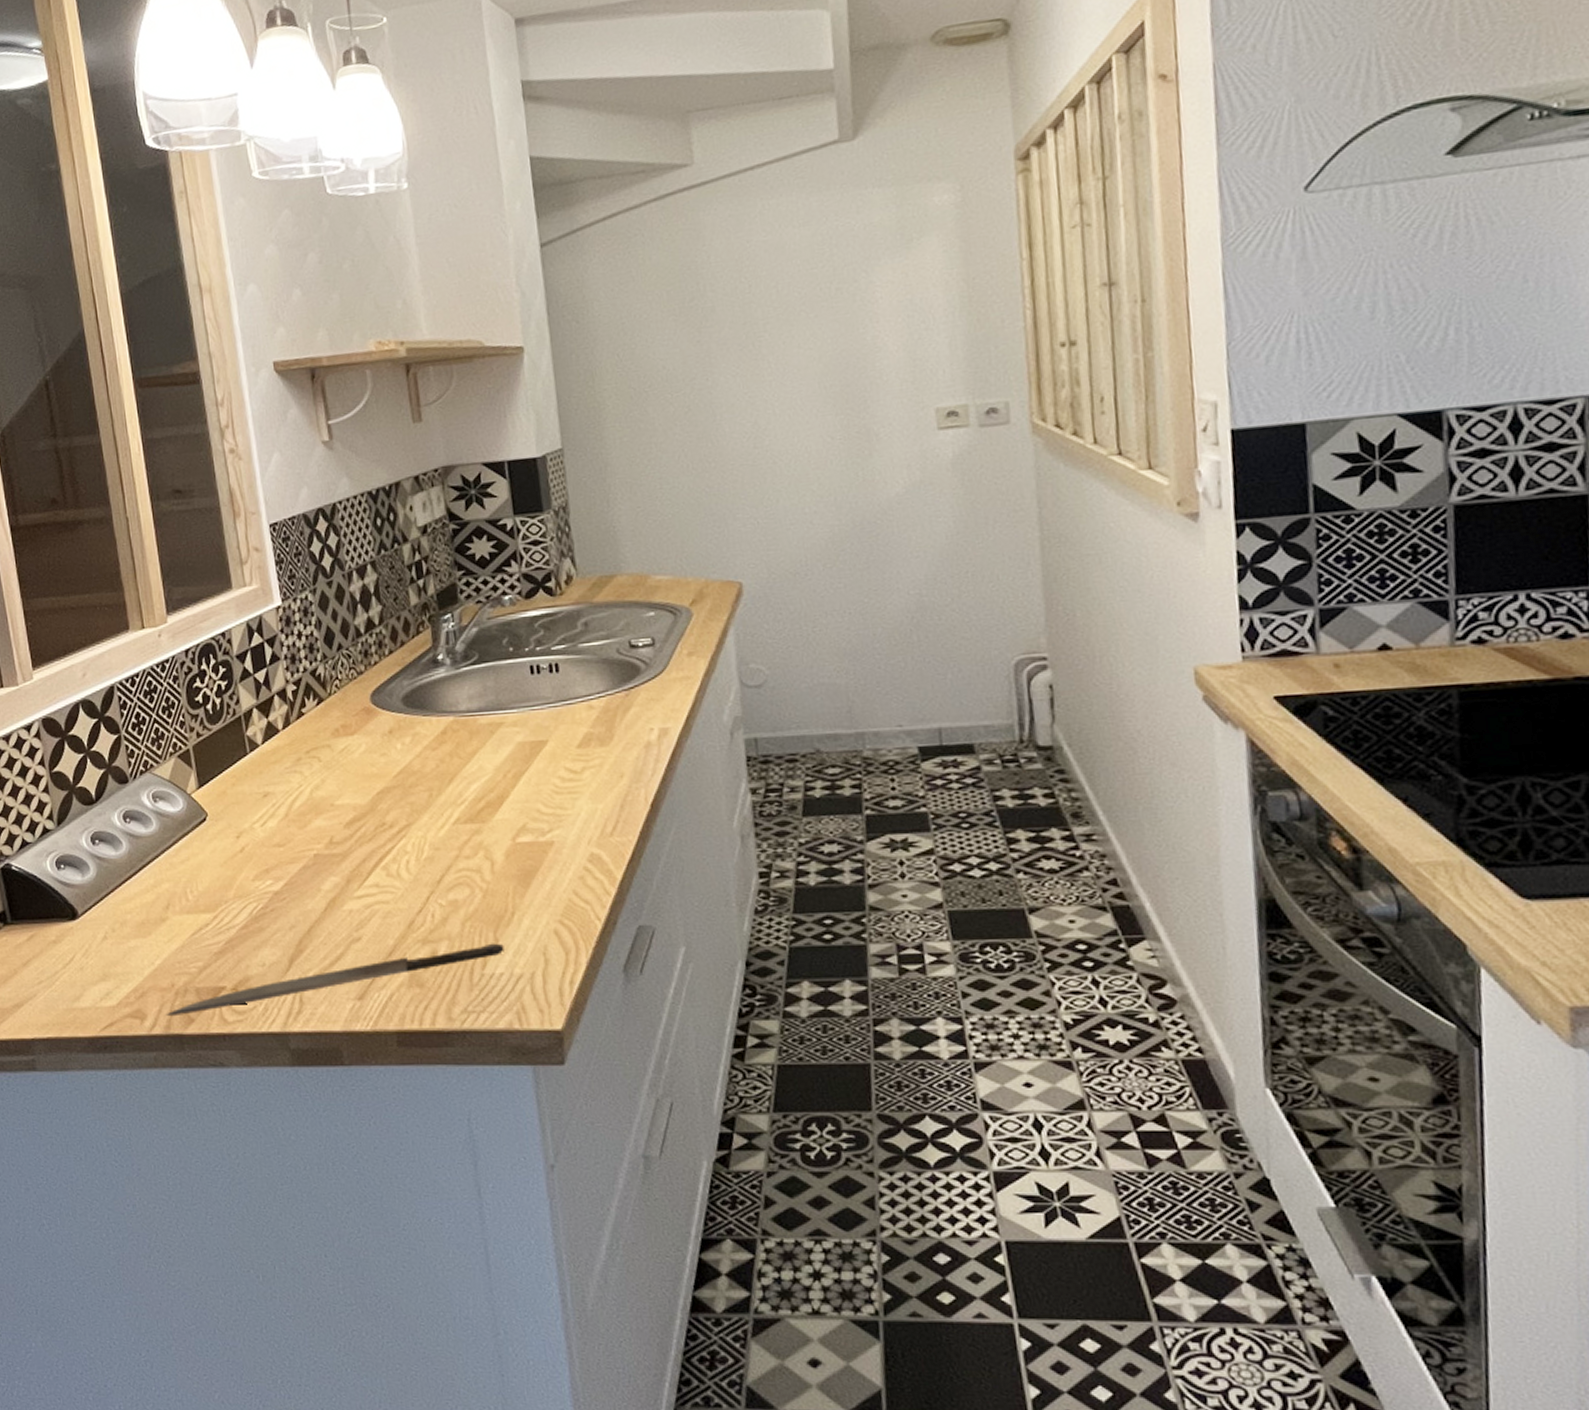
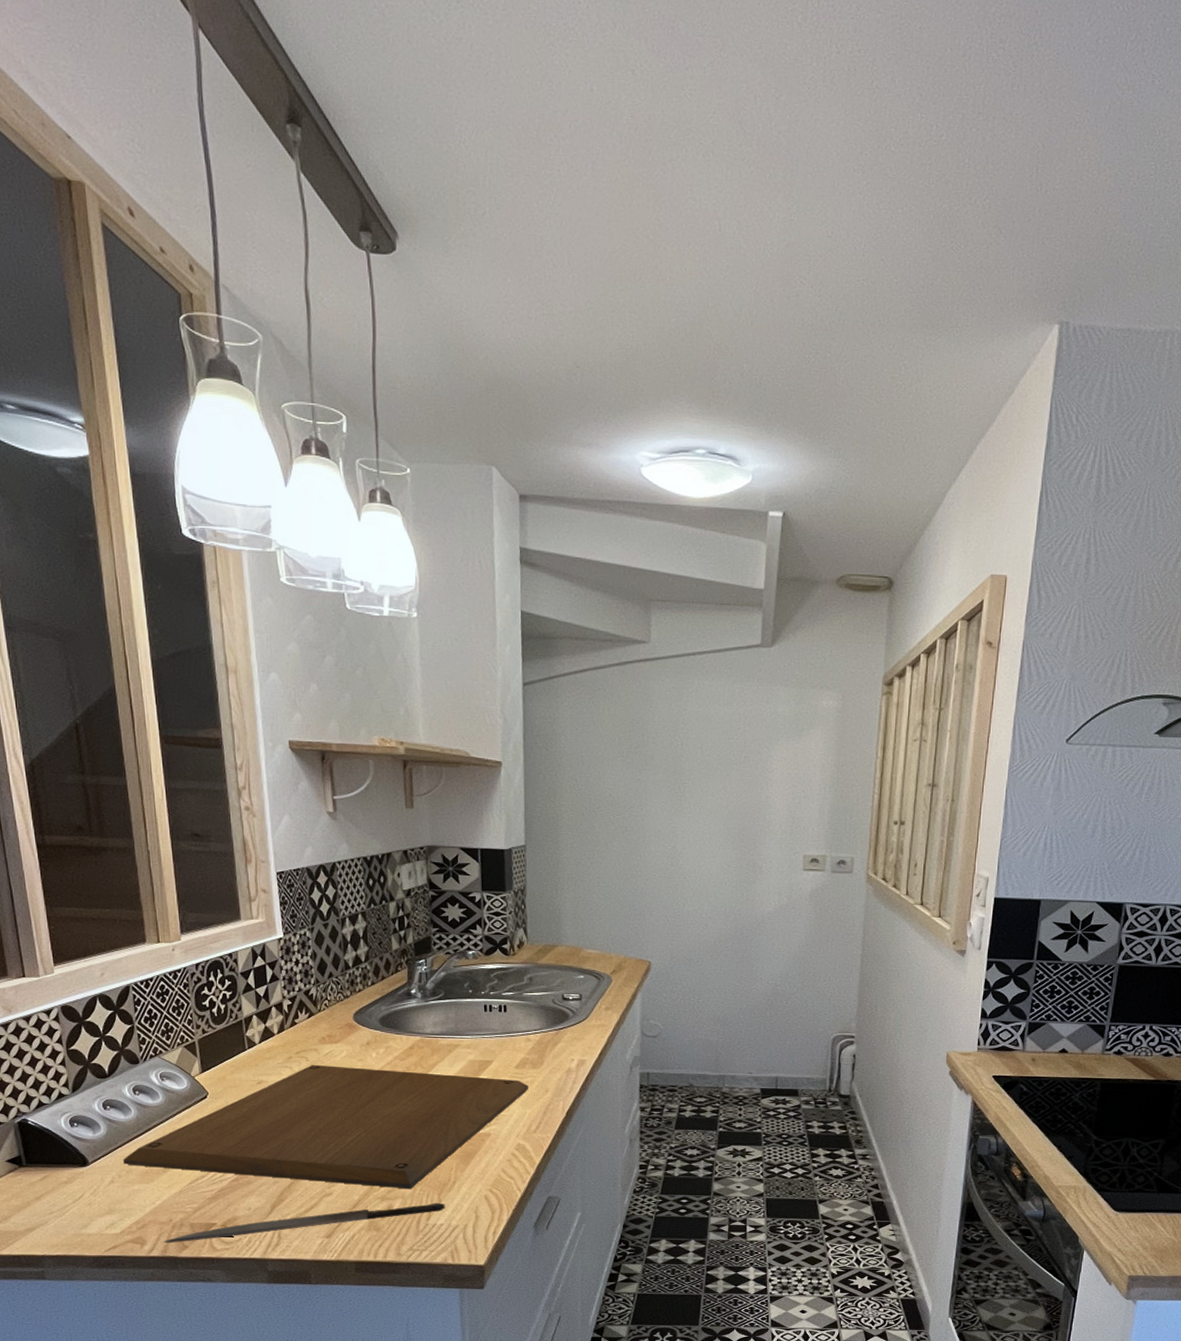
chopping board: none [116,763,598,927] -> present [123,1064,529,1190]

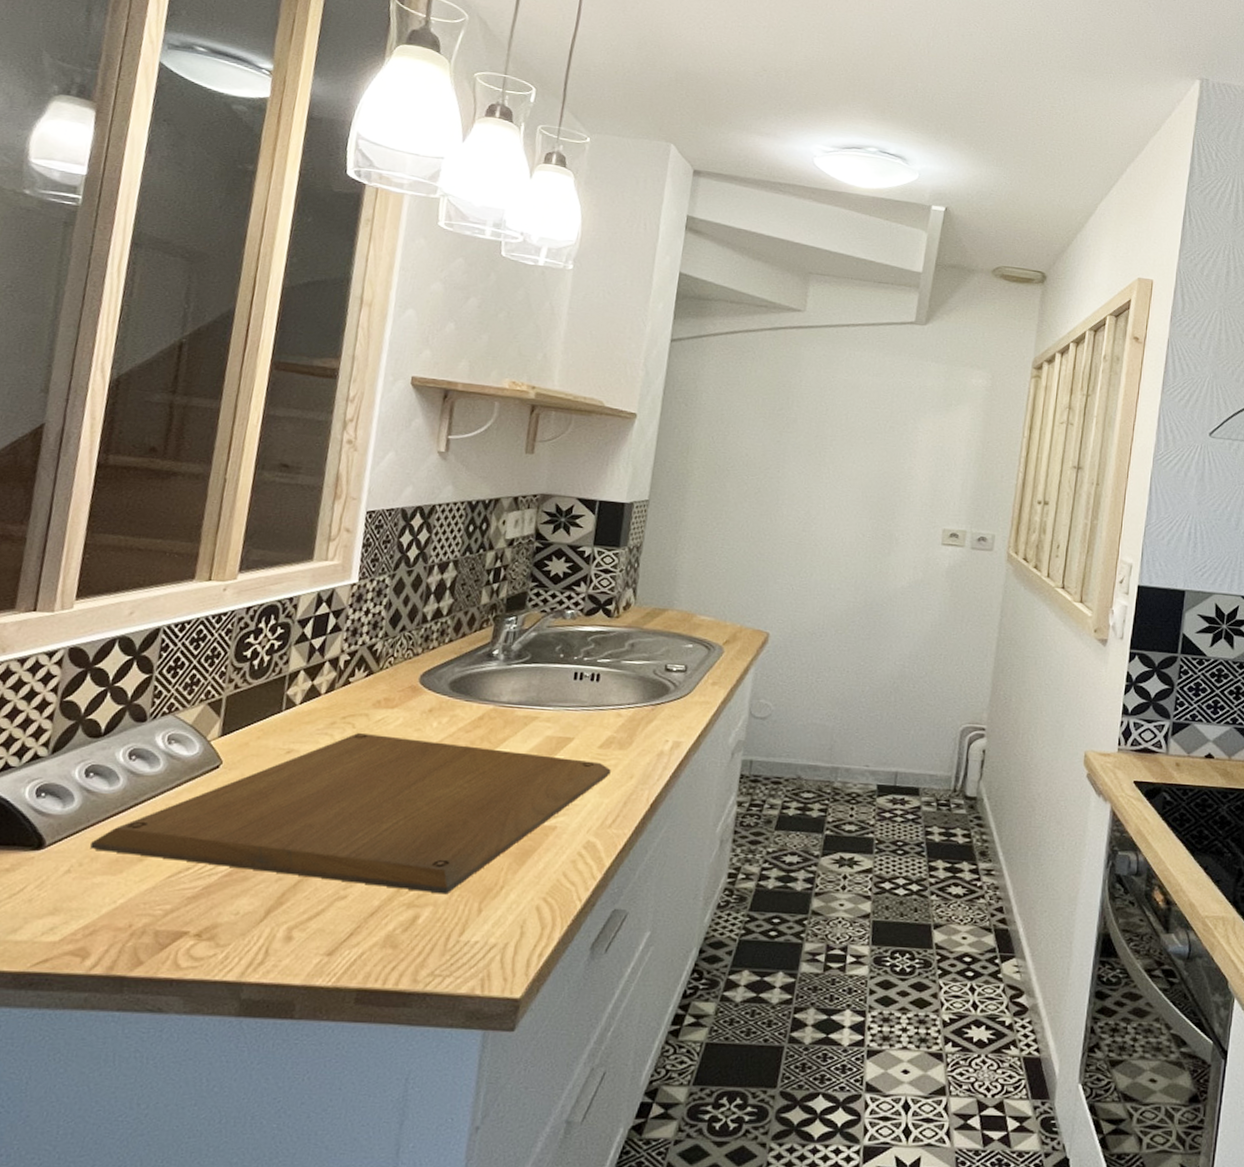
kitchen knife: present [162,1202,445,1244] -> none [111,913,486,958]

